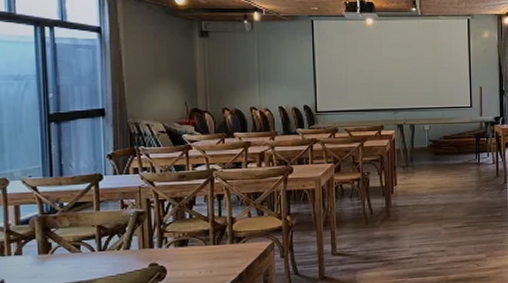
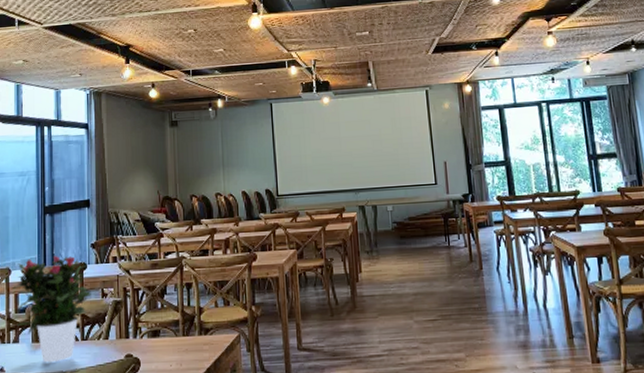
potted flower: none [12,165,109,274] -> present [13,255,91,363]

